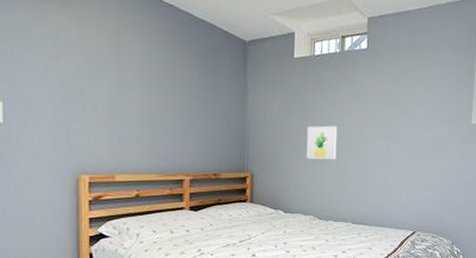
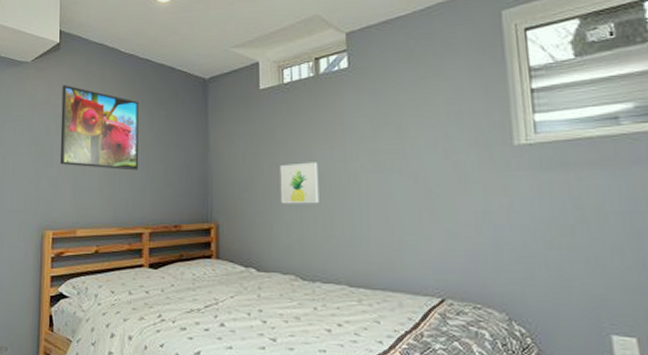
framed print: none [93,26,180,122] -> present [60,85,139,171]

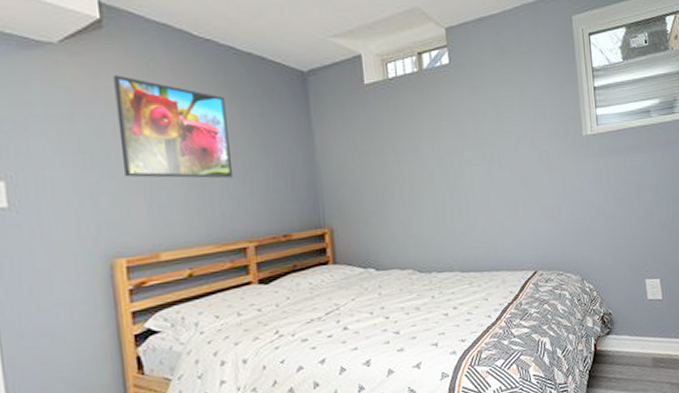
wall art: present [280,162,319,204] -> none [391,158,431,202]

